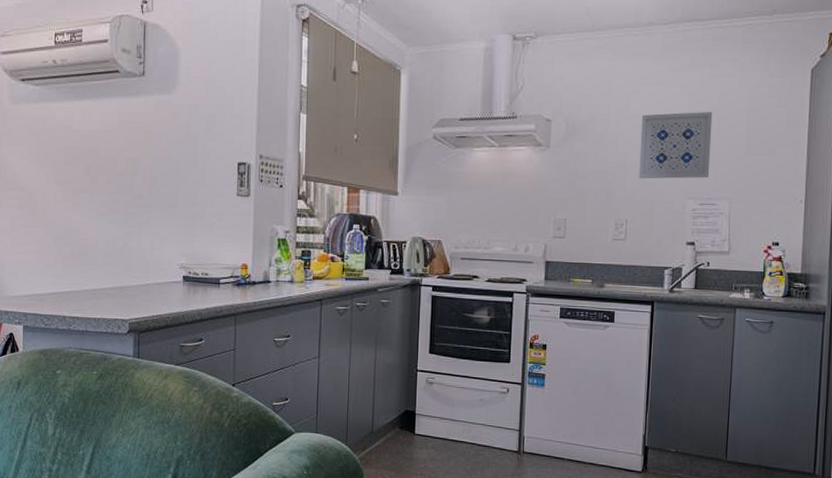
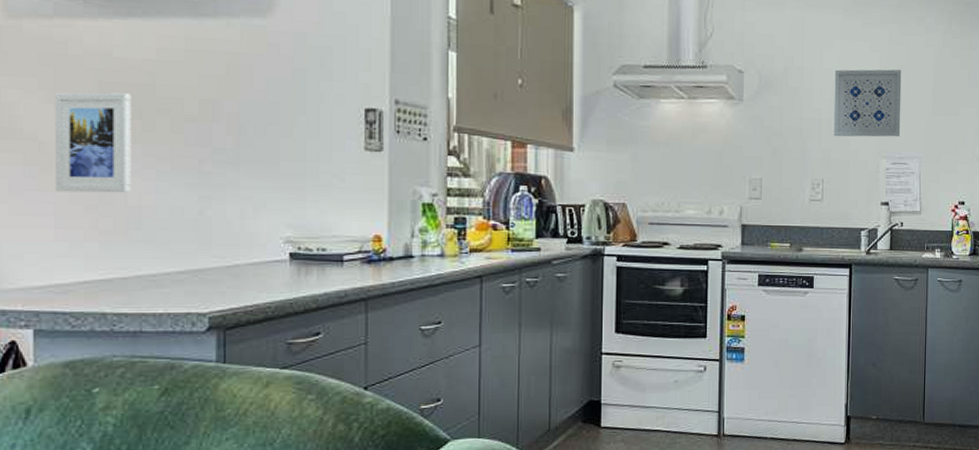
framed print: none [38,155,84,229] -> present [55,92,131,193]

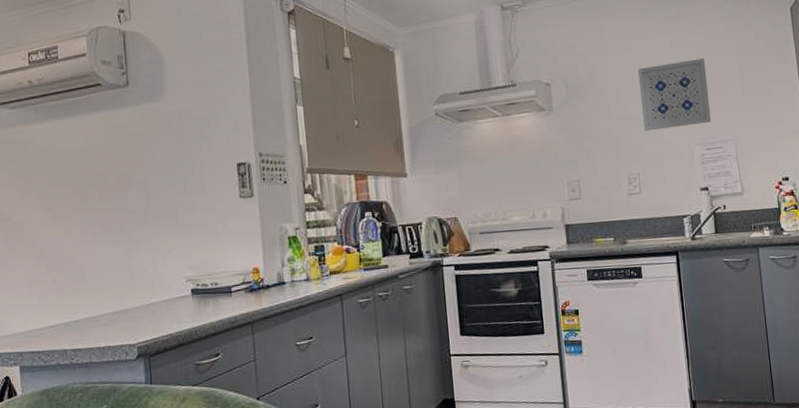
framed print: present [55,92,131,193] -> none [21,176,76,258]

